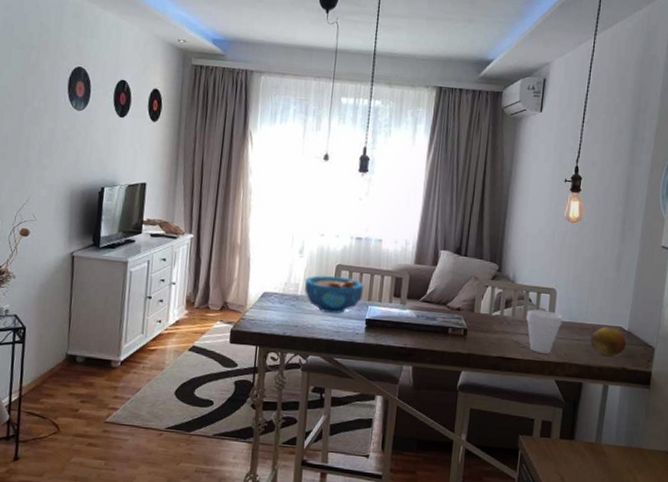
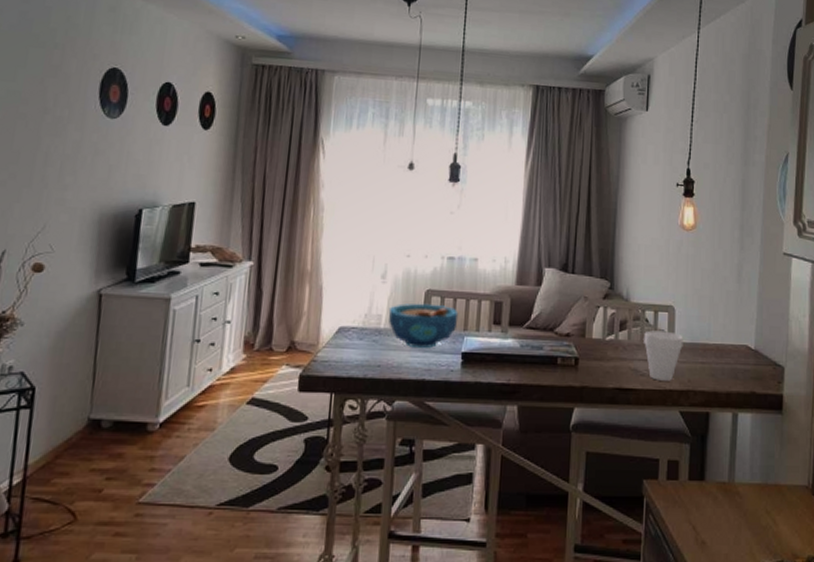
fruit: present [590,326,627,356] -> none [715,346,754,379]

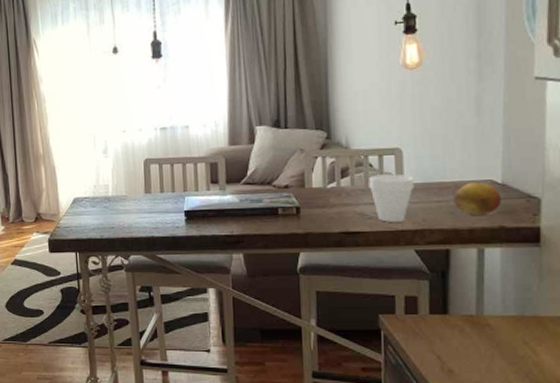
bowl: present [388,303,459,349] -> none [113,171,178,211]
fruit: none [715,346,754,379] -> present [453,181,503,215]

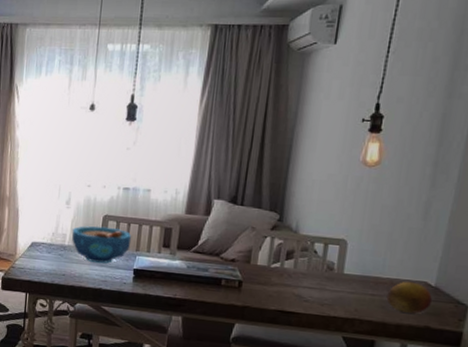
bowl: none [113,171,178,211] -> present [71,226,132,264]
cup: present [369,173,414,222] -> none [310,261,354,309]

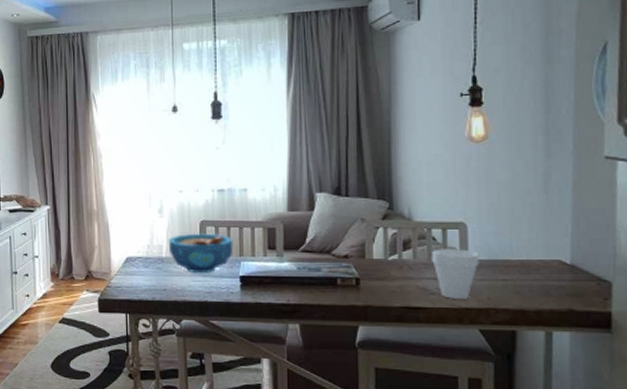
cup: none [310,261,354,309] -> present [432,249,479,299]
fruit: present [386,281,433,314] -> none [520,261,572,296]

